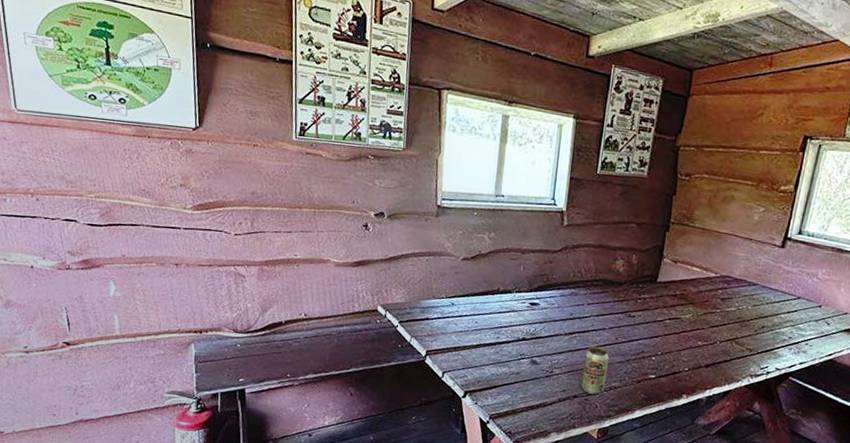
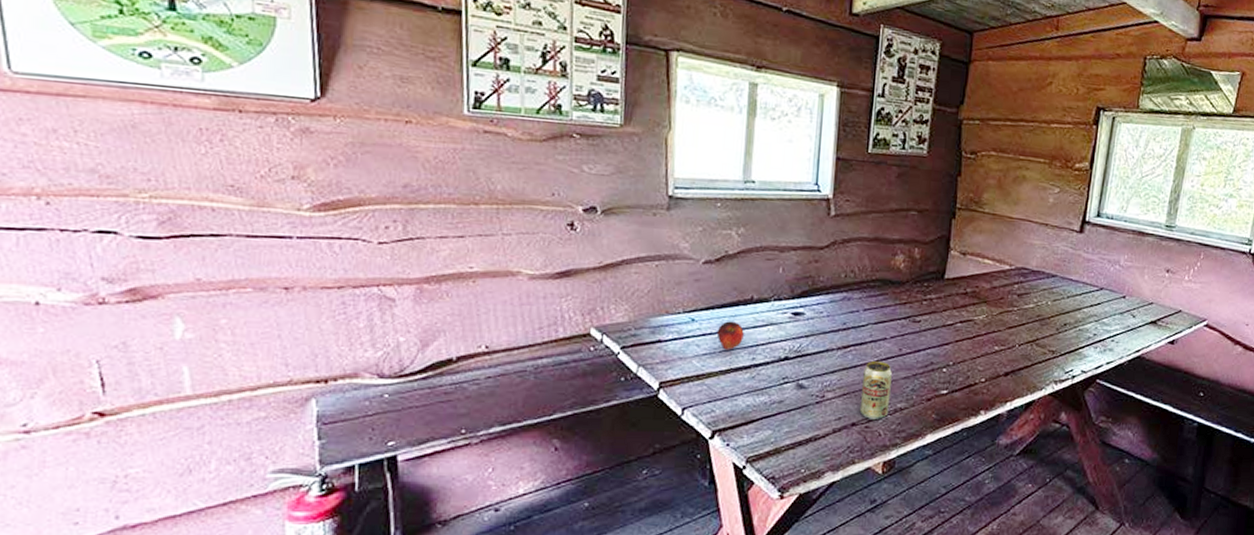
apple: none [470,306,492,330] -> present [716,321,744,350]

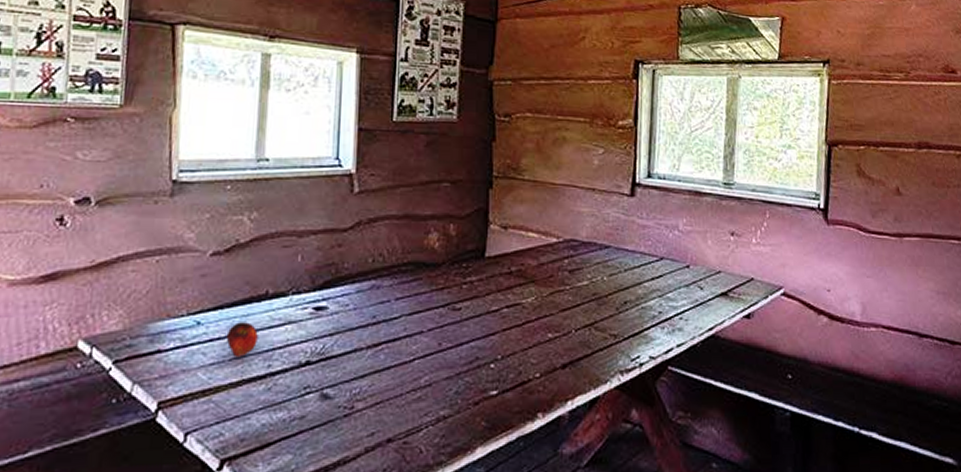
beverage can: present [859,361,892,419] -> none [395,360,432,432]

